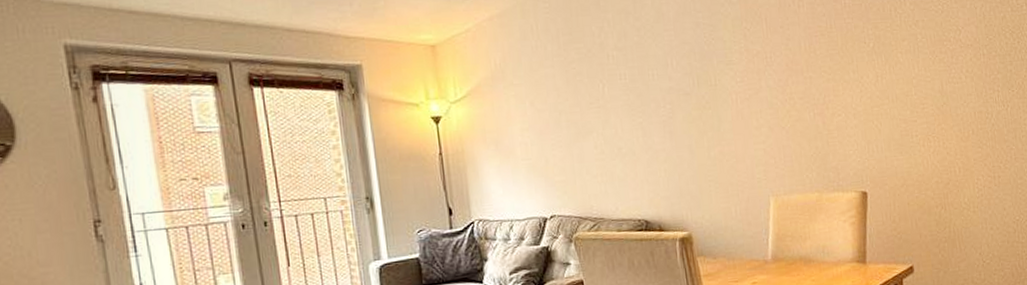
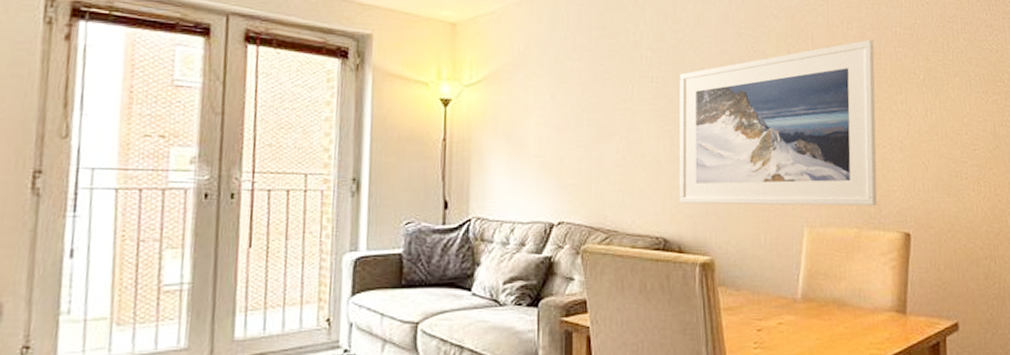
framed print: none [645,14,835,188] -> present [679,39,877,207]

